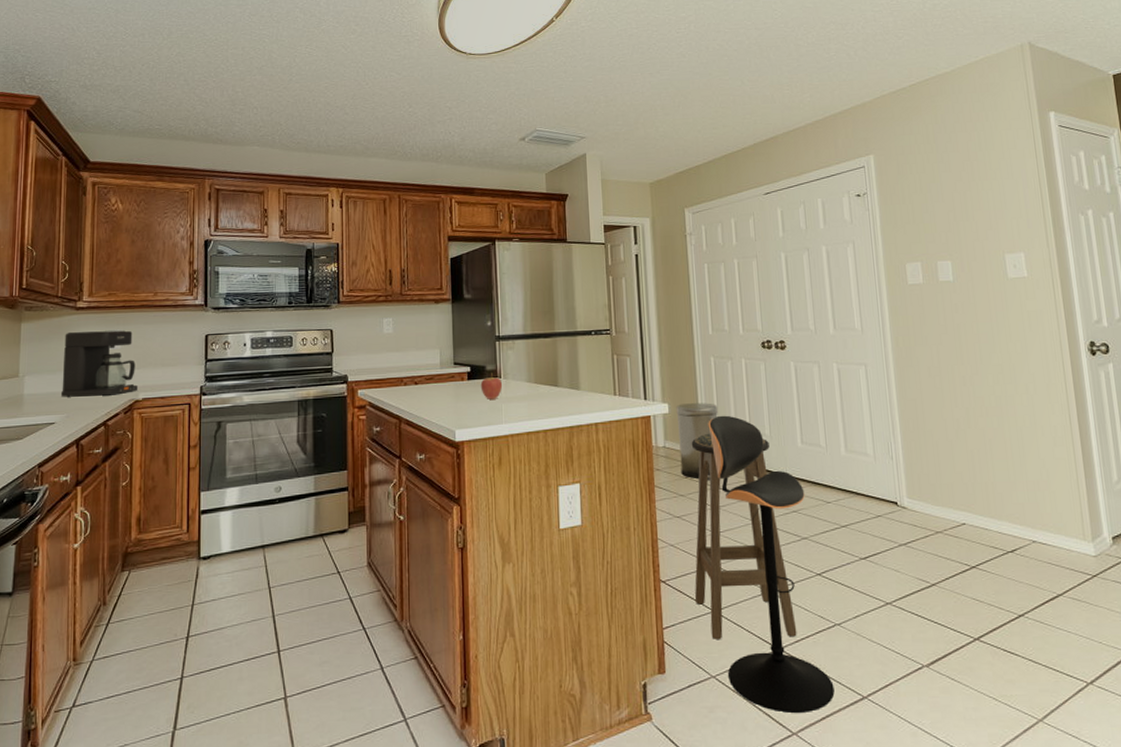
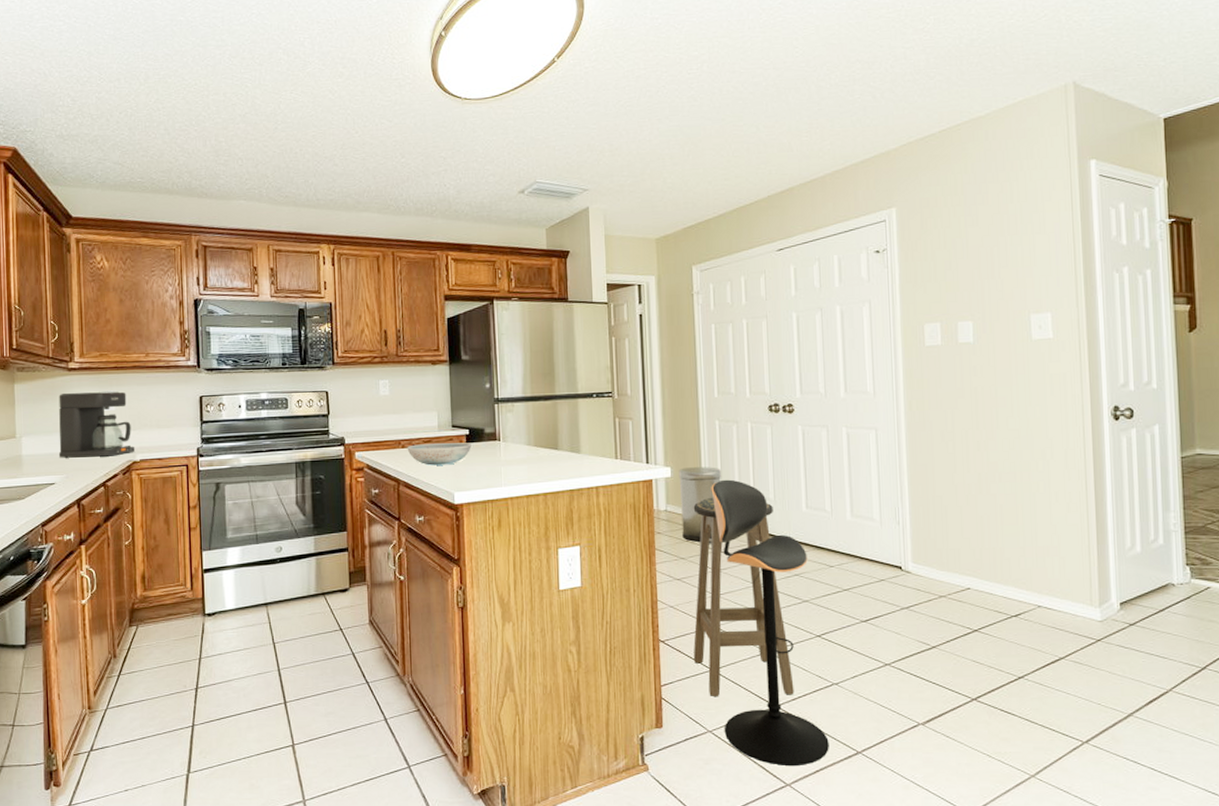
dish: none [409,379,473,403] -> present [407,442,471,466]
fruit: present [480,372,502,400] -> none [479,435,501,462]

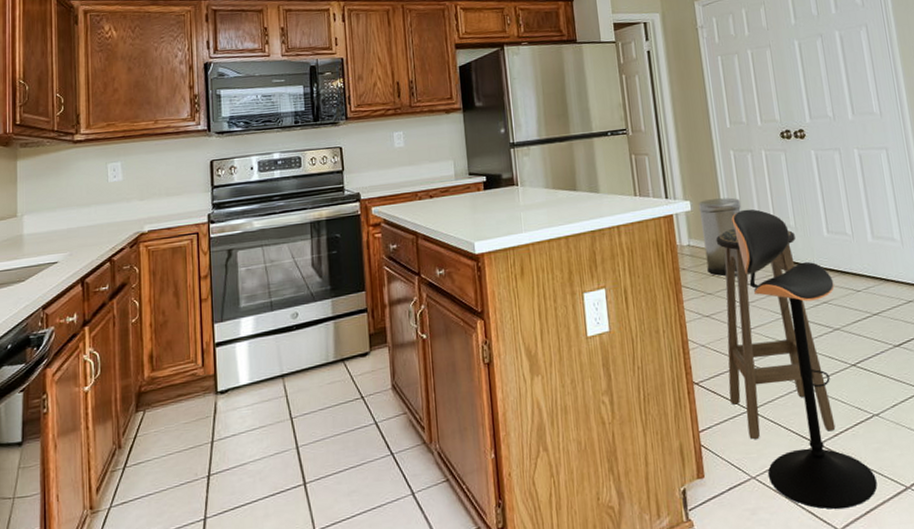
coffee maker: present [58,391,136,458] -> none [62,161,143,235]
dish: present [407,442,471,466] -> none [424,190,490,216]

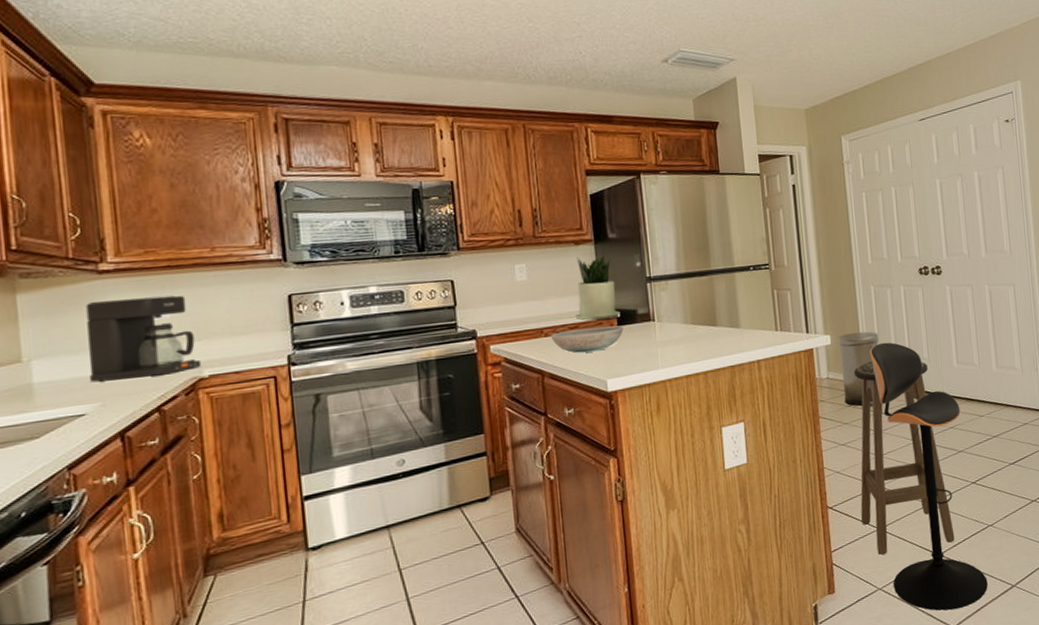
coffee maker: none [62,161,143,235] -> present [85,295,202,382]
dish: none [424,190,490,216] -> present [551,325,624,354]
planter: none [446,122,487,185] -> present [575,255,621,321]

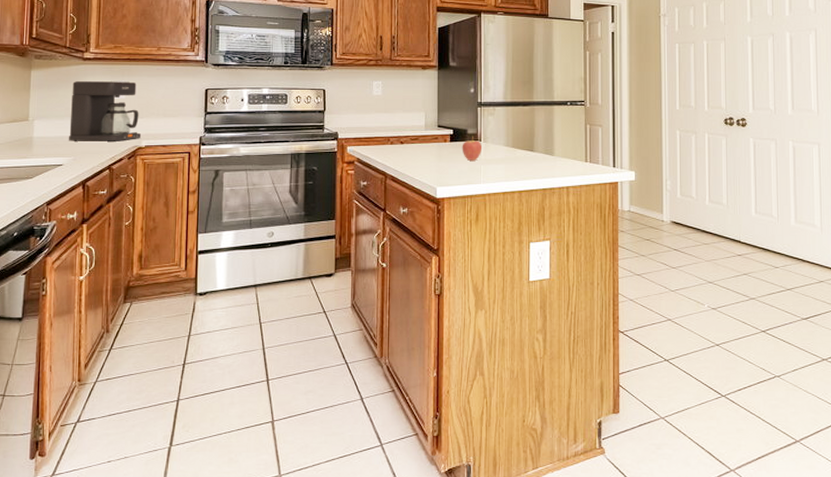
dish: present [551,325,624,354] -> none [395,140,455,162]
planter: present [575,255,621,321] -> none [416,80,454,135]
fruit: none [632,316,656,345] -> present [462,136,482,161]
pedal bin: present [838,331,879,406] -> none [642,172,680,241]
stool: present [853,360,955,556] -> none [649,200,740,386]
bar stool: present [869,342,988,611] -> none [670,184,771,452]

